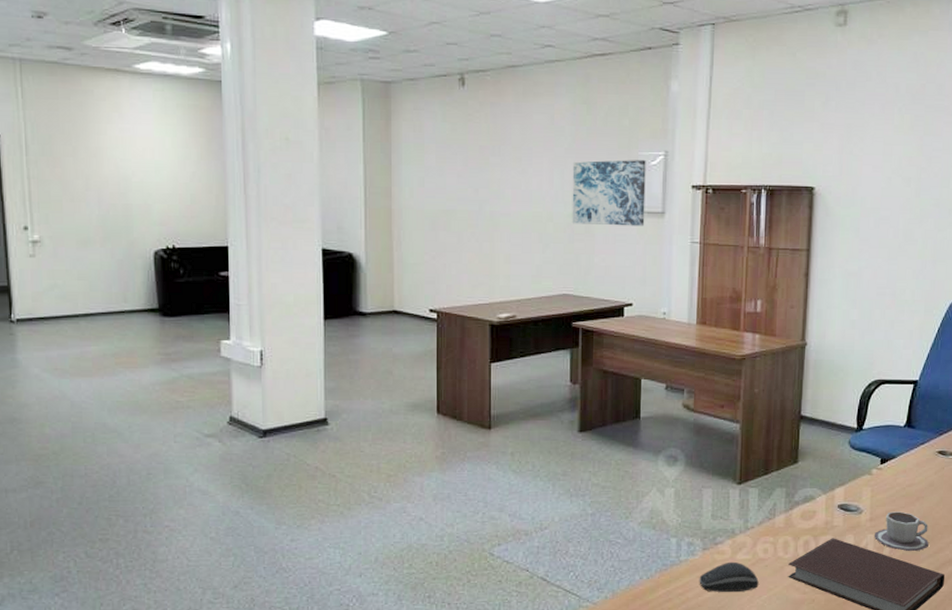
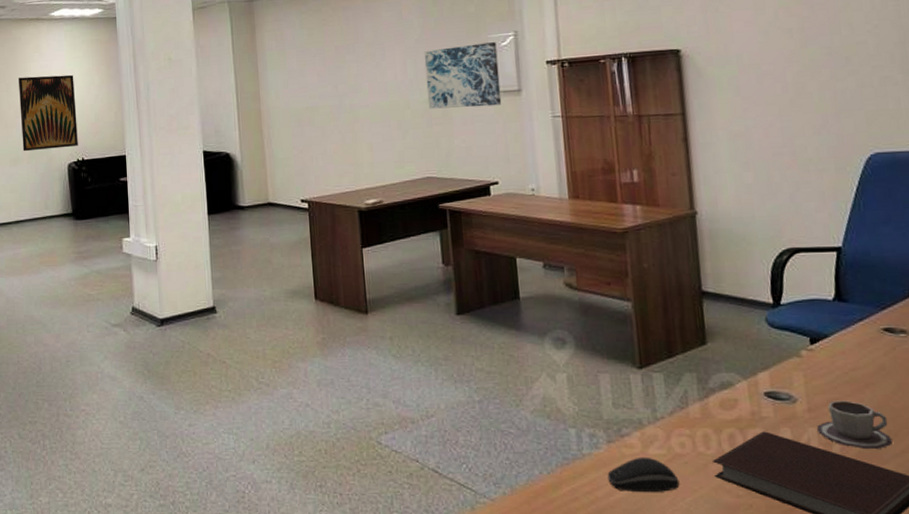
wall art: none [90,141,168,232] -> present [19,74,78,152]

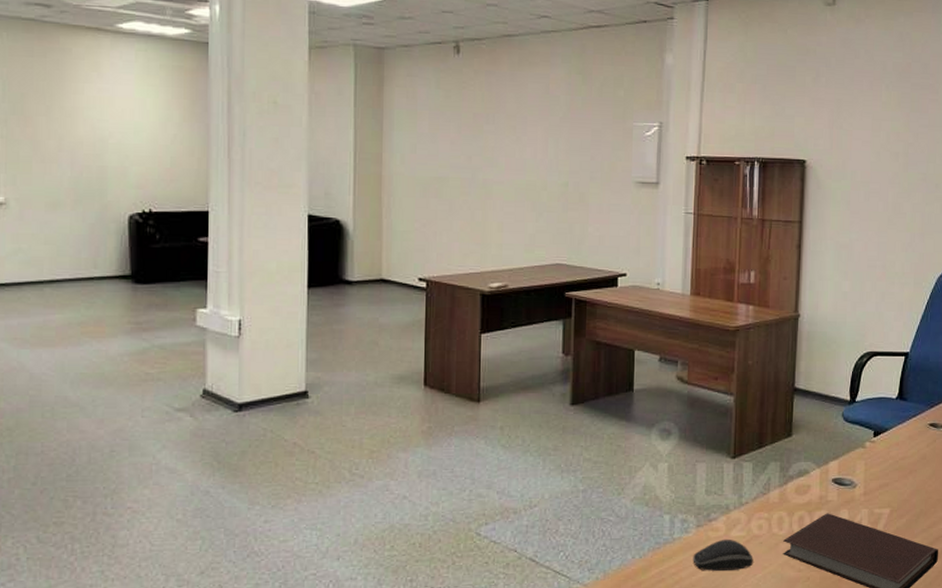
wall art: present [19,74,78,152] -> none [64,100,146,195]
wall art: present [424,42,502,109] -> none [566,130,641,197]
cup: present [817,400,892,449] -> none [869,485,922,526]

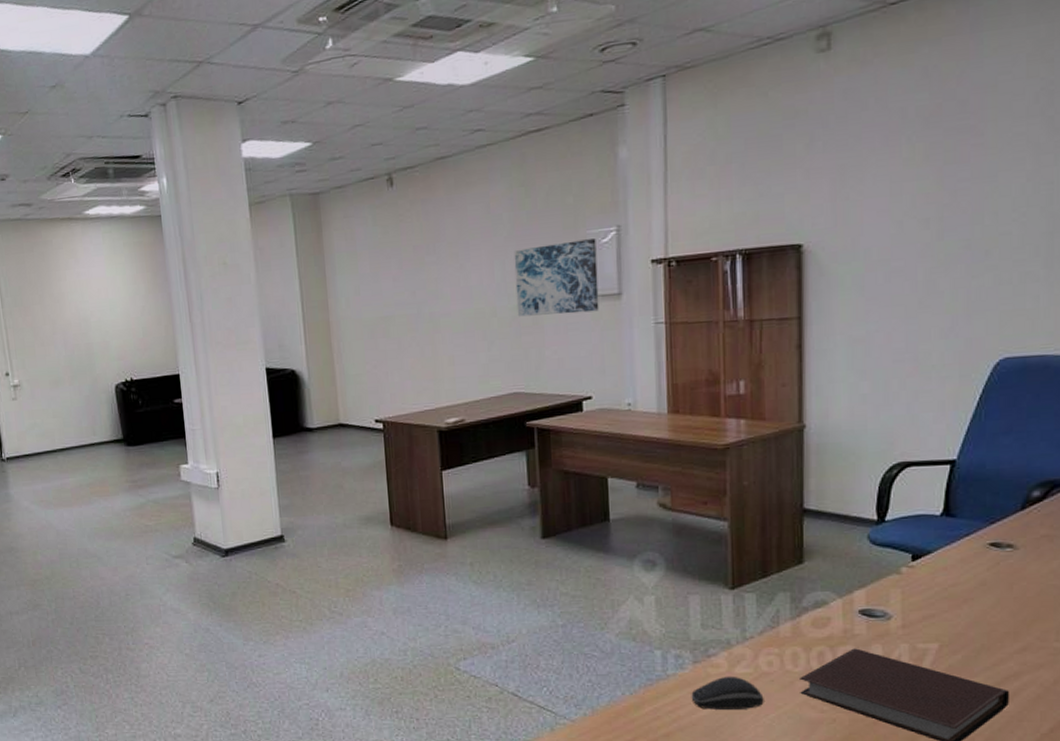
wall art: none [566,130,641,197] -> present [513,238,599,317]

